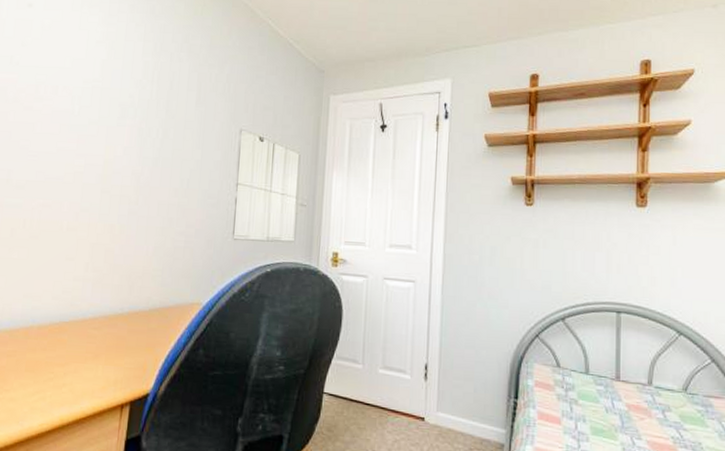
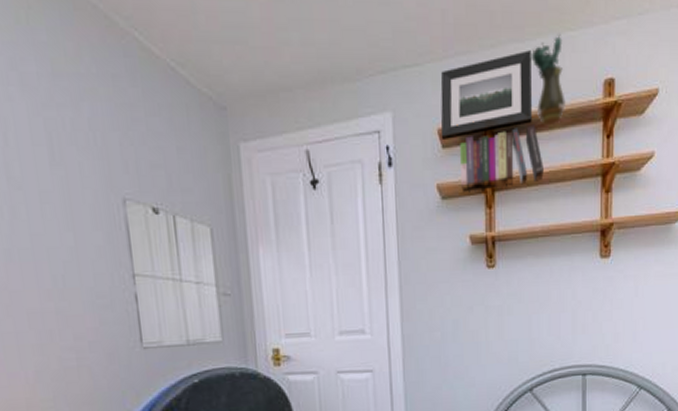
picture frame: none [491,37,574,101] -> present [440,50,532,139]
books: none [506,93,583,144] -> present [460,124,545,194]
vase: none [573,26,604,95] -> present [531,34,565,126]

